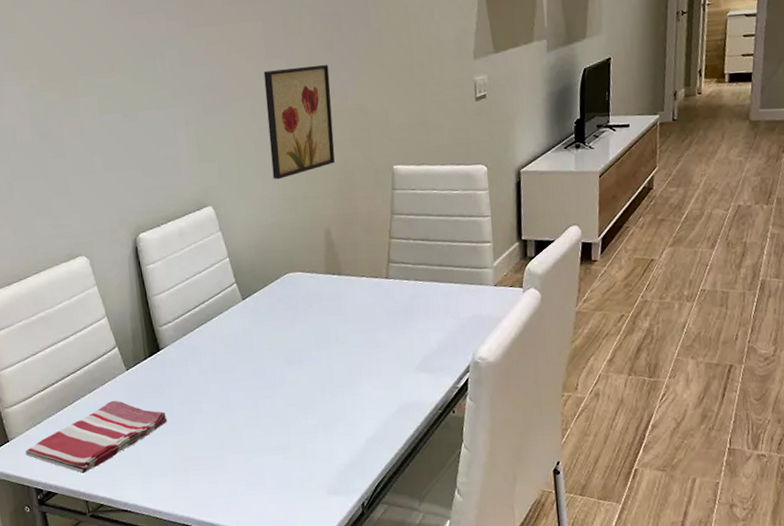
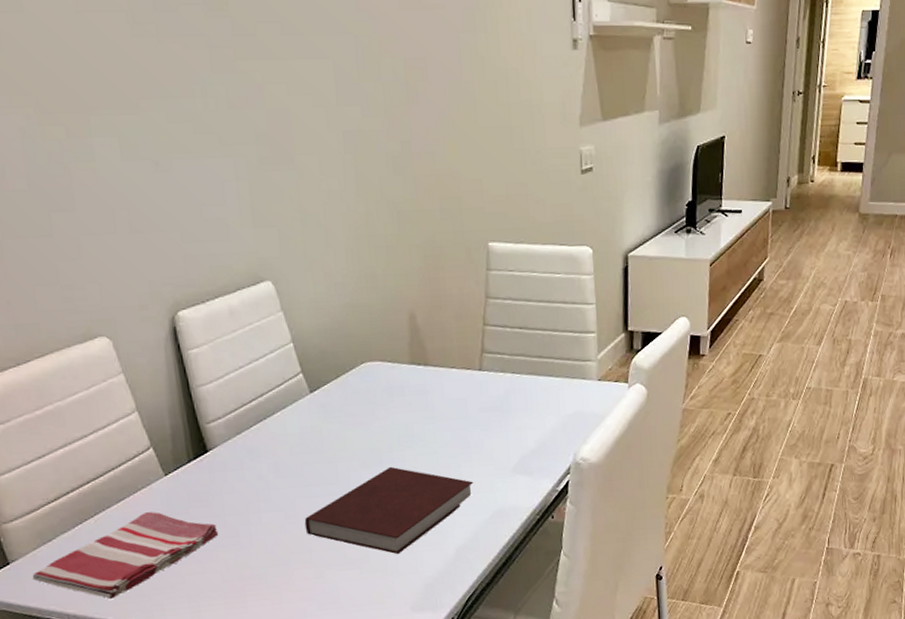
notebook: none [236,364,382,443] -> present [304,466,474,555]
wall art: present [263,64,335,180] -> none [334,118,421,253]

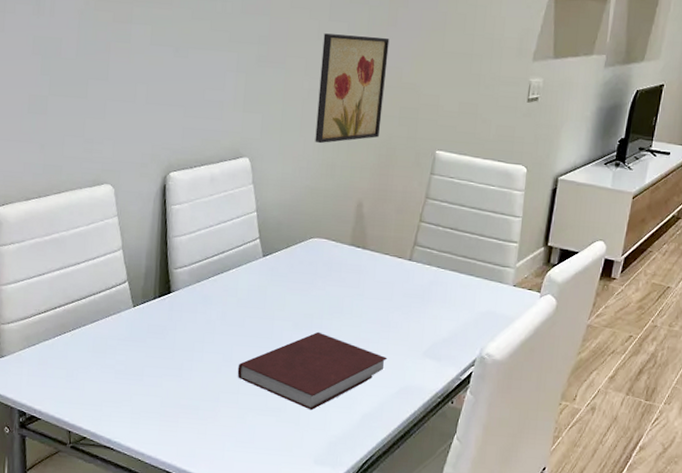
dish towel: present [32,512,219,599] -> none [14,335,166,403]
wall art: none [334,118,421,253] -> present [315,33,390,144]

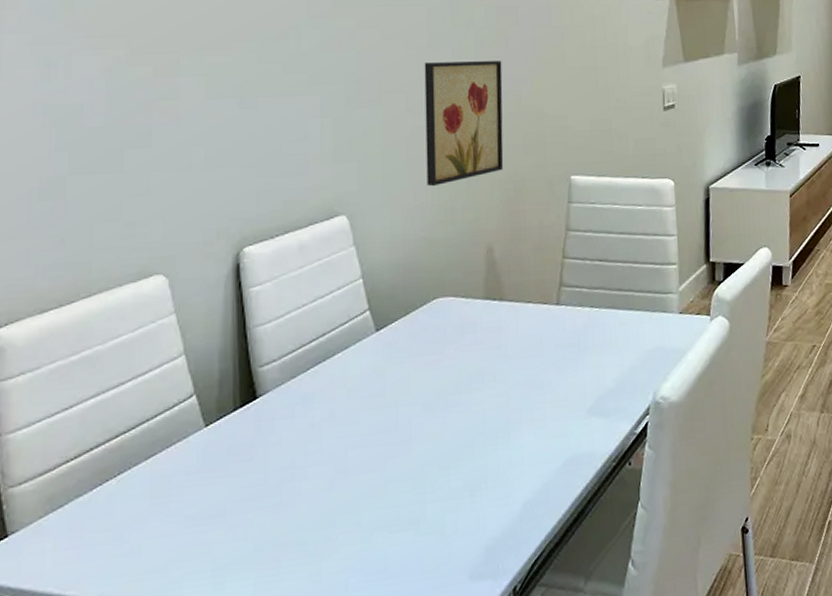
notebook: present [237,331,388,411] -> none [356,410,546,512]

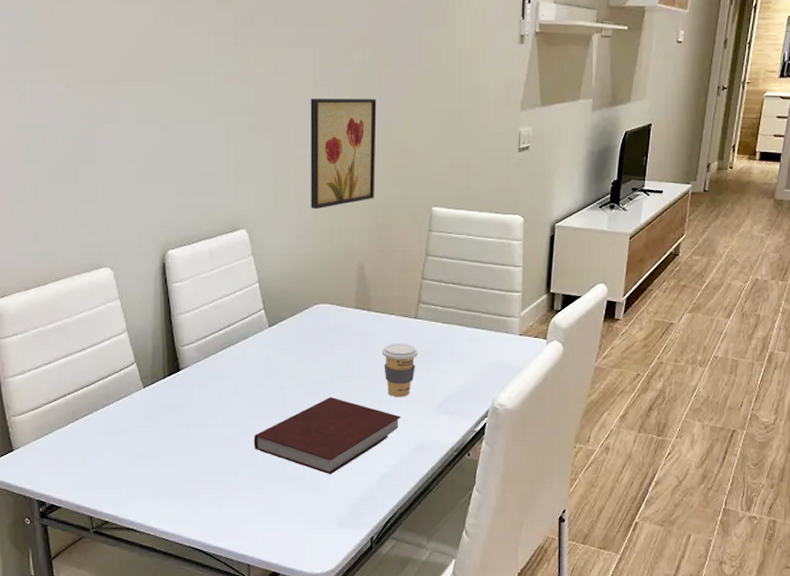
notebook: none [356,410,546,512] -> present [253,396,402,475]
coffee cup: none [519,336,563,403] -> present [382,344,419,398]

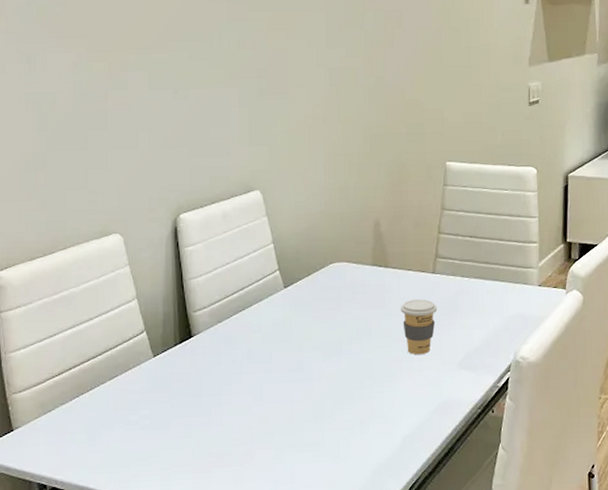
notebook: present [253,396,402,475] -> none [269,357,423,440]
wall art: present [310,98,377,210] -> none [323,58,389,168]

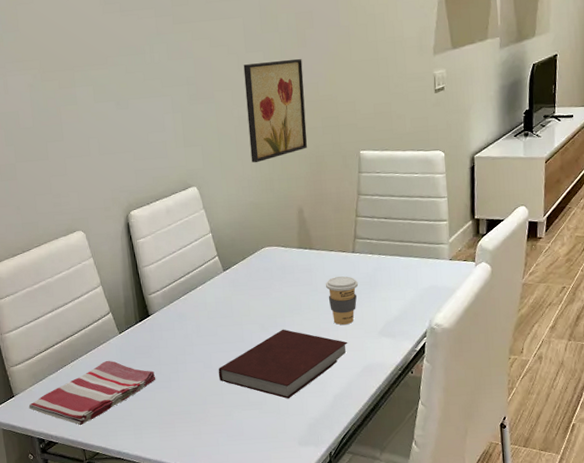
dish towel: none [30,389,194,468] -> present [28,361,156,425]
notebook: none [269,357,423,440] -> present [218,329,348,399]
wall art: none [323,58,389,168] -> present [243,58,307,163]

